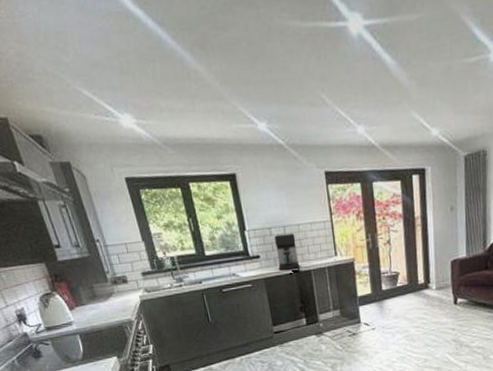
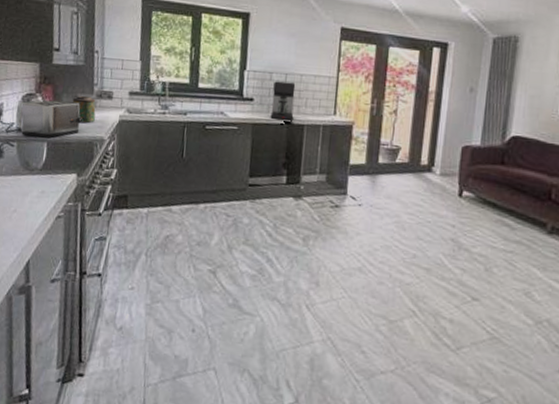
toaster: none [40,293,106,333] -> present [20,100,82,139]
canister: none [89,284,118,311] -> present [72,95,96,124]

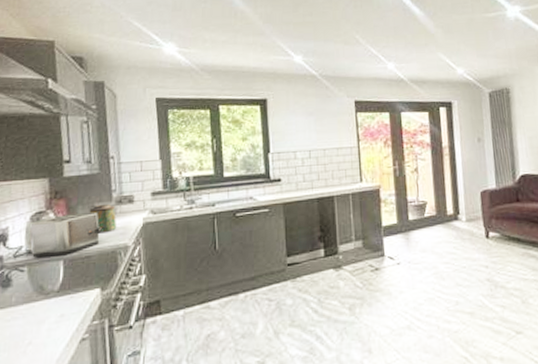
coffee maker: present [270,81,296,121] -> none [299,158,323,196]

